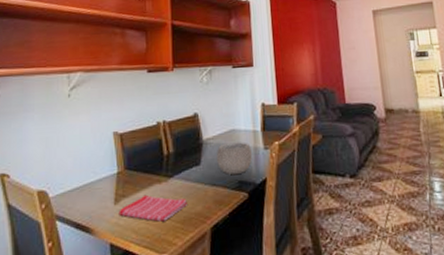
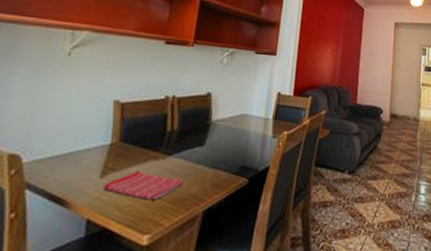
bowl: present [216,142,253,174] -> none [221,127,261,159]

